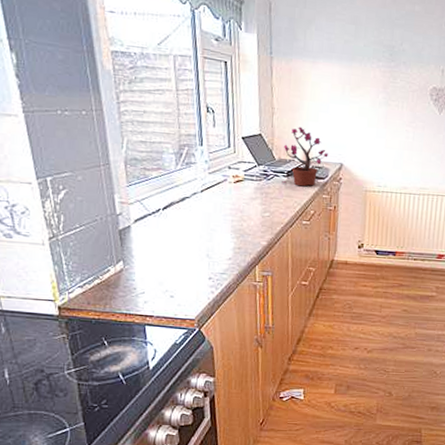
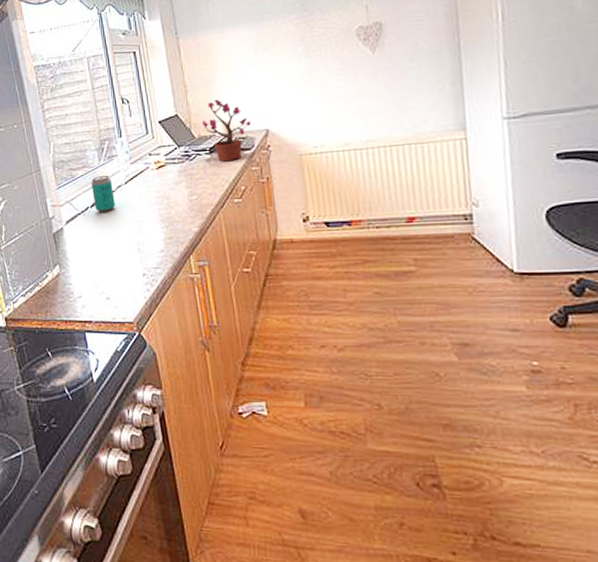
beverage can: none [165,180,189,217] -> present [91,175,115,213]

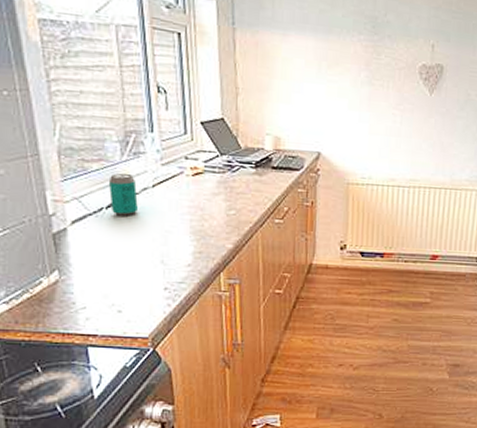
potted plant: present [202,99,251,162] -> none [249,109,304,180]

